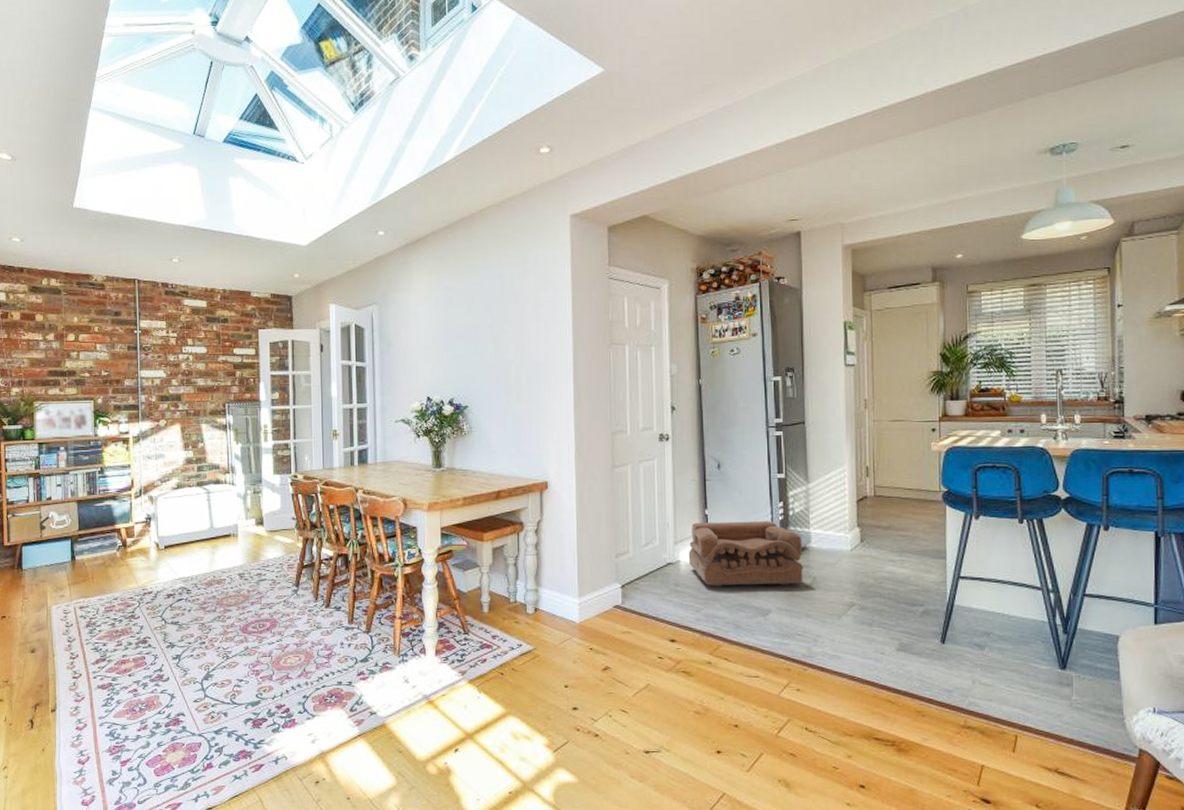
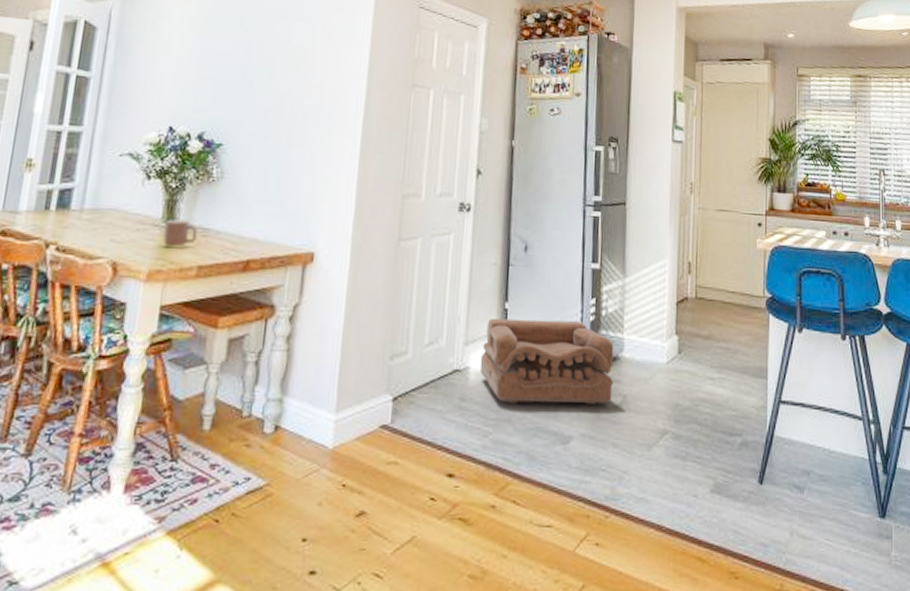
mug: none [435,465,459,486] -> present [163,219,198,249]

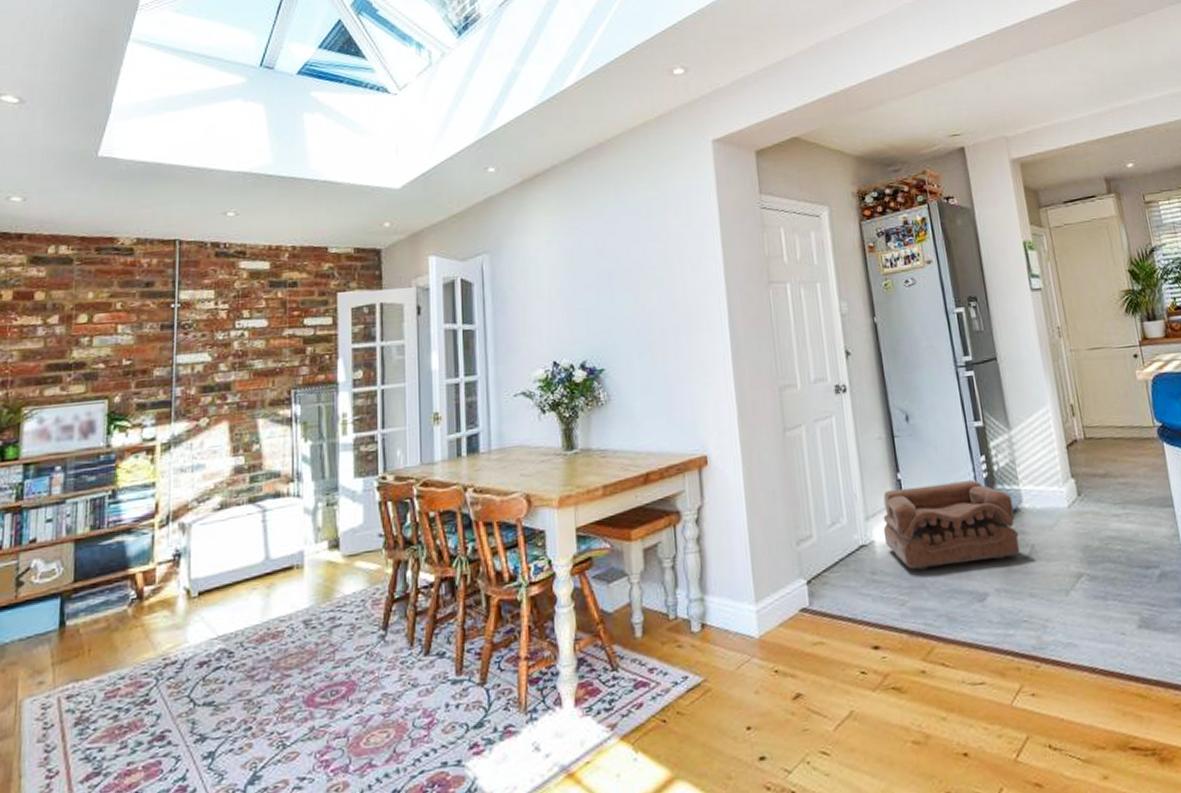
mug: present [163,219,198,249] -> none [566,445,597,474]

